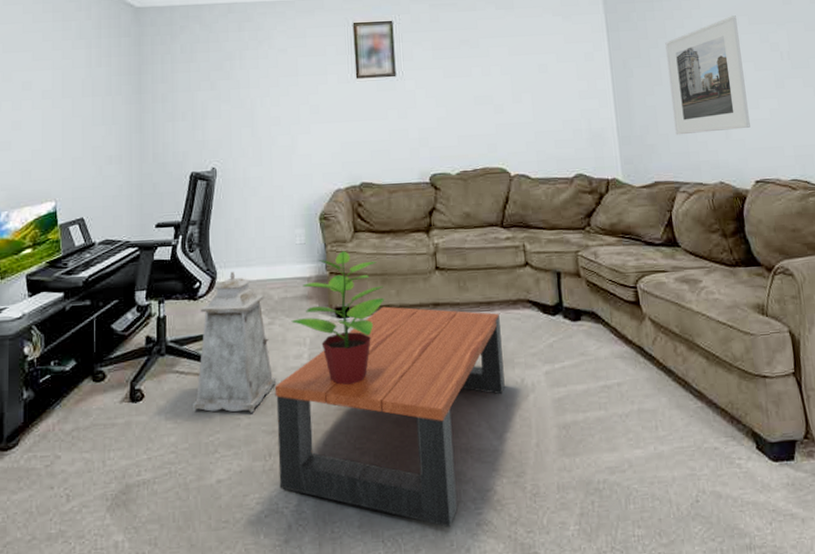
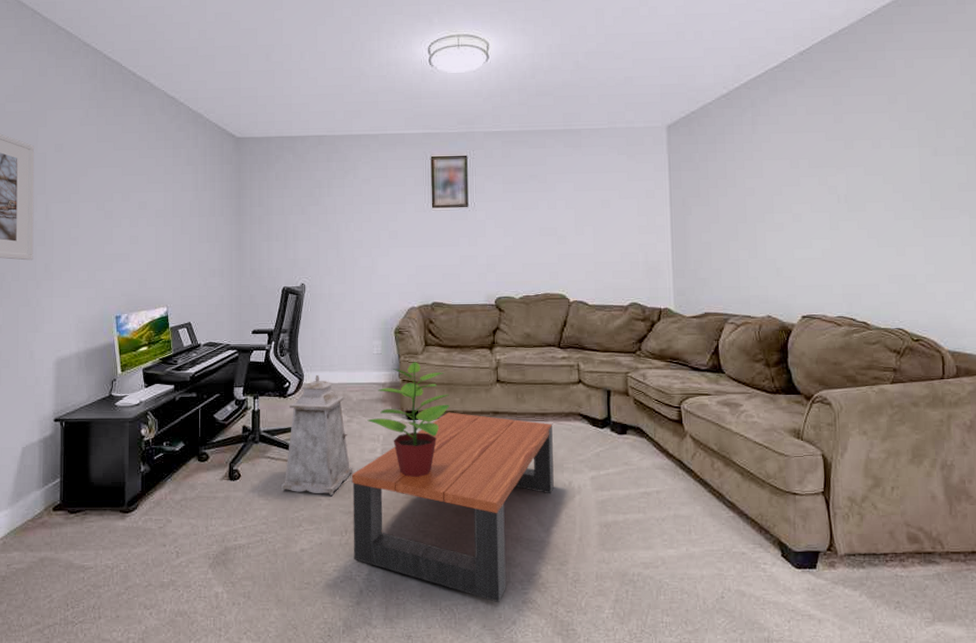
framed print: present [665,15,750,135] -> none [725,159,802,271]

